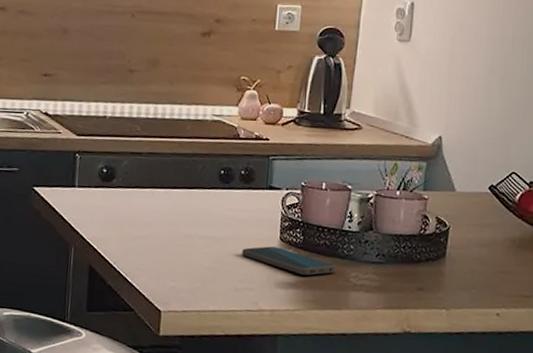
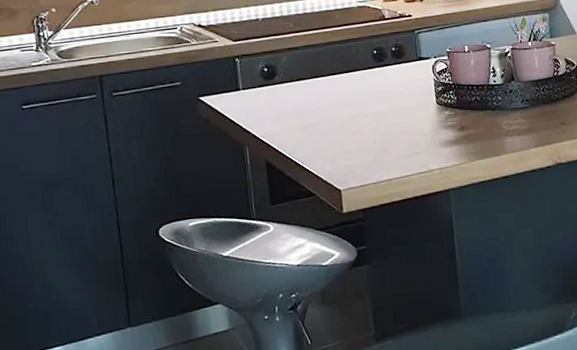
smartphone: present [242,246,336,276] -> none [405,110,490,132]

